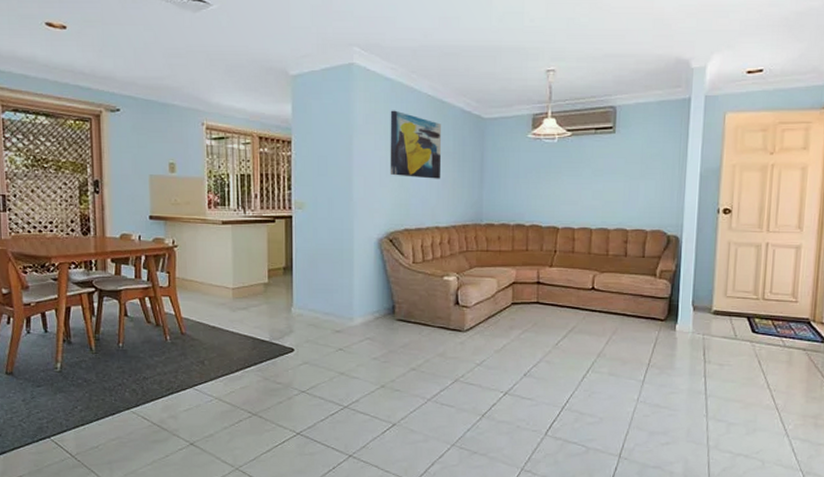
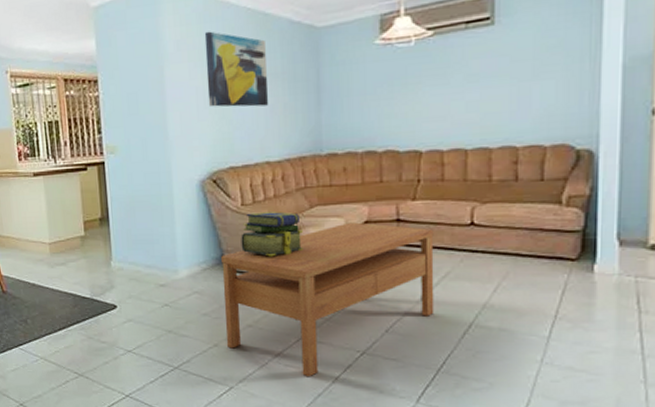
coffee table: none [392,282,565,415] -> present [221,222,434,377]
stack of books: none [410,270,463,309] -> present [241,212,303,257]

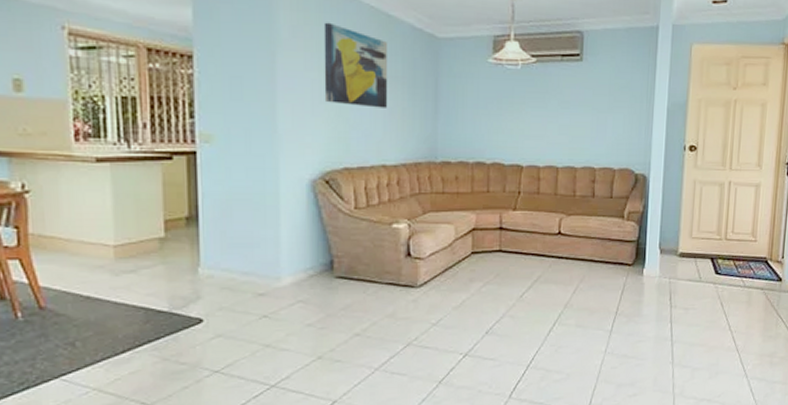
coffee table: present [221,222,434,377] -> none [330,229,529,384]
stack of books: present [241,212,303,257] -> none [352,216,415,263]

